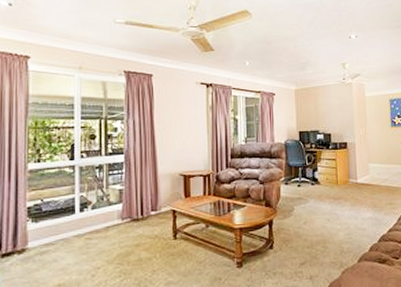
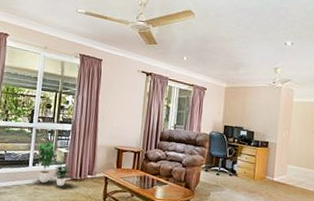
potted plant: none [84,178,130,232] -> present [37,140,71,187]

